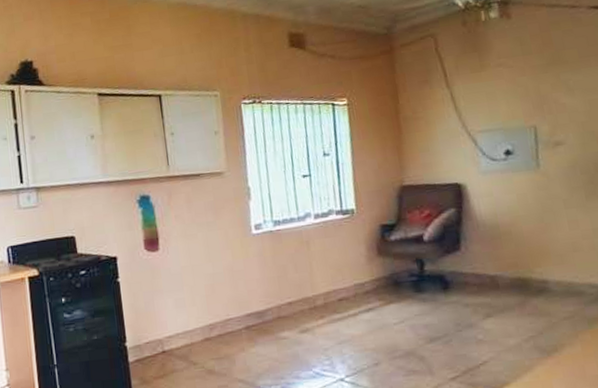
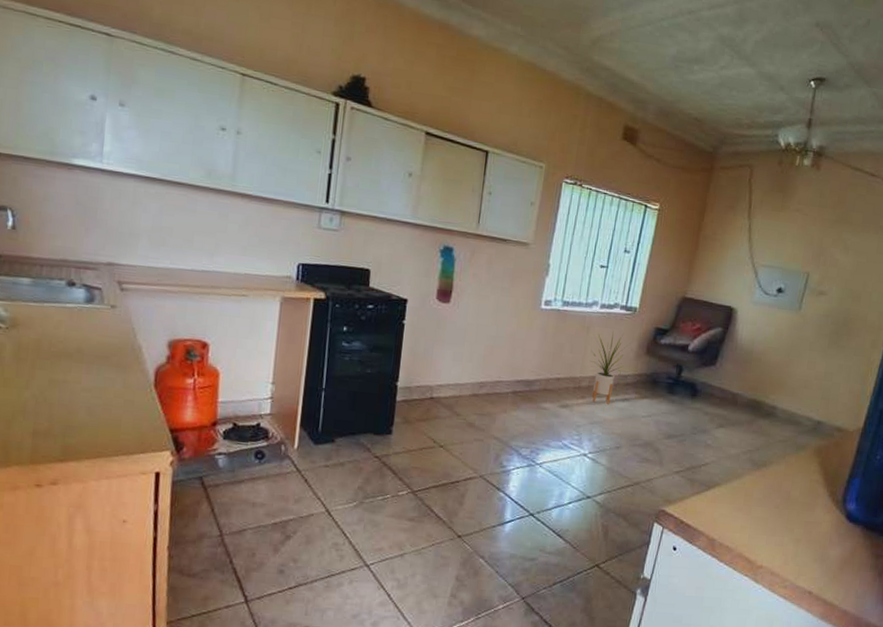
house plant: none [317,240,359,319] -> present [590,331,632,404]

